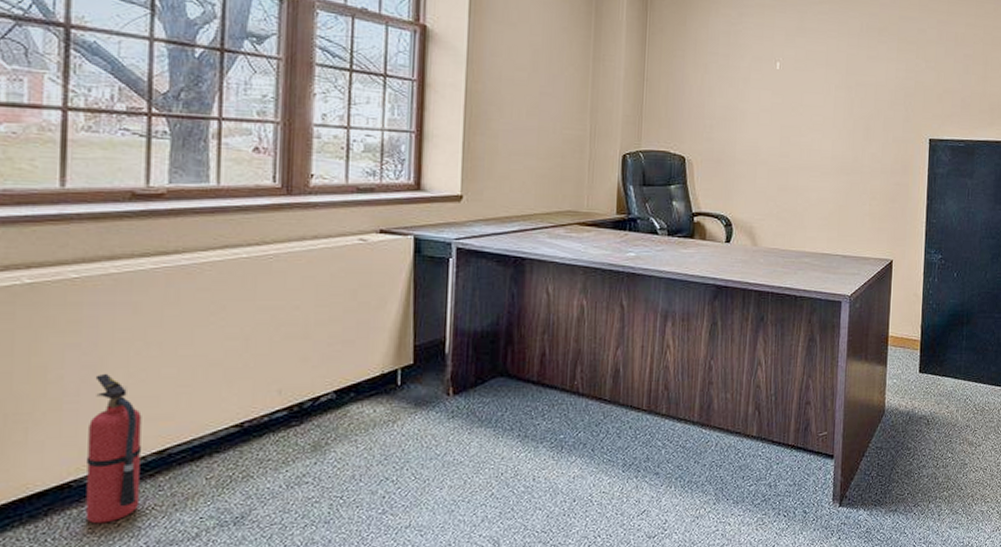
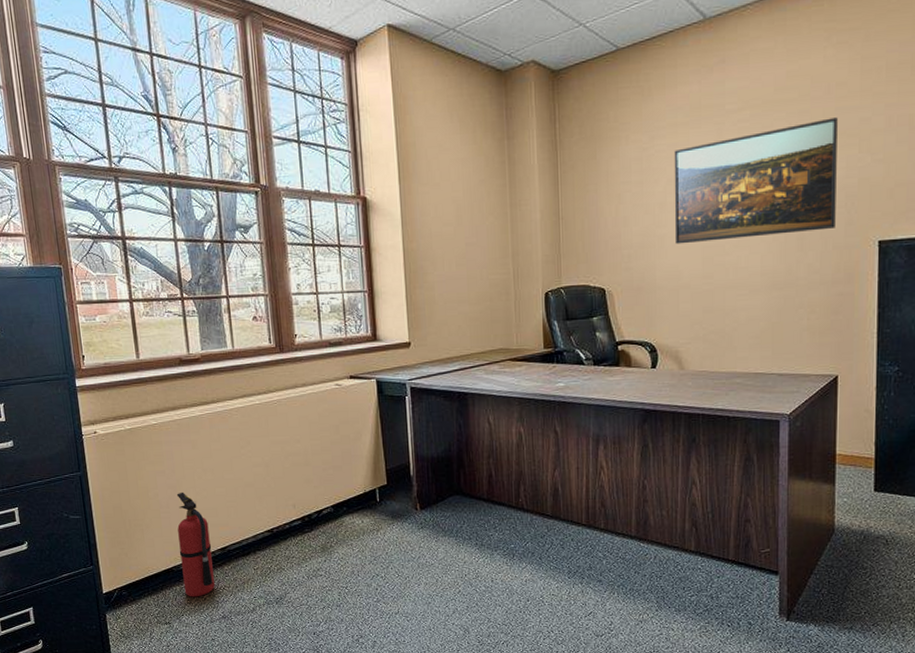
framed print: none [756,24,901,124] -> present [674,117,838,245]

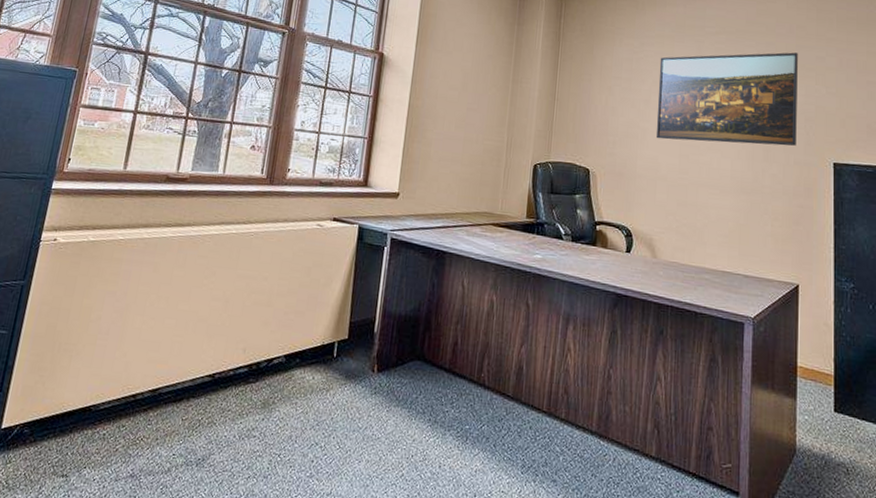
fire extinguisher: present [176,492,215,597] -> none [95,318,147,447]

